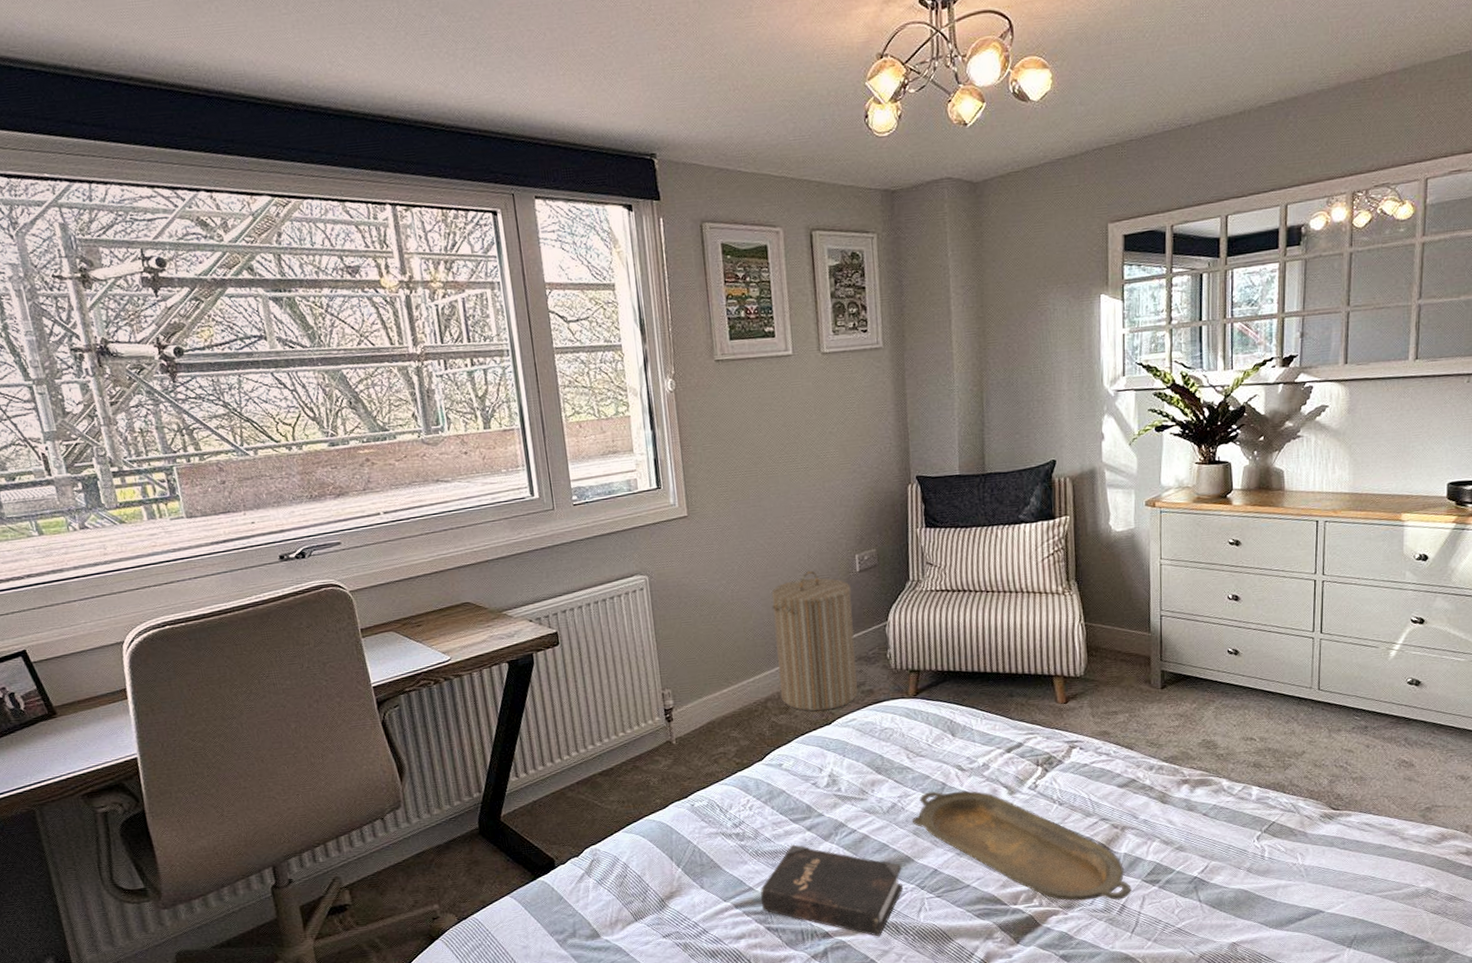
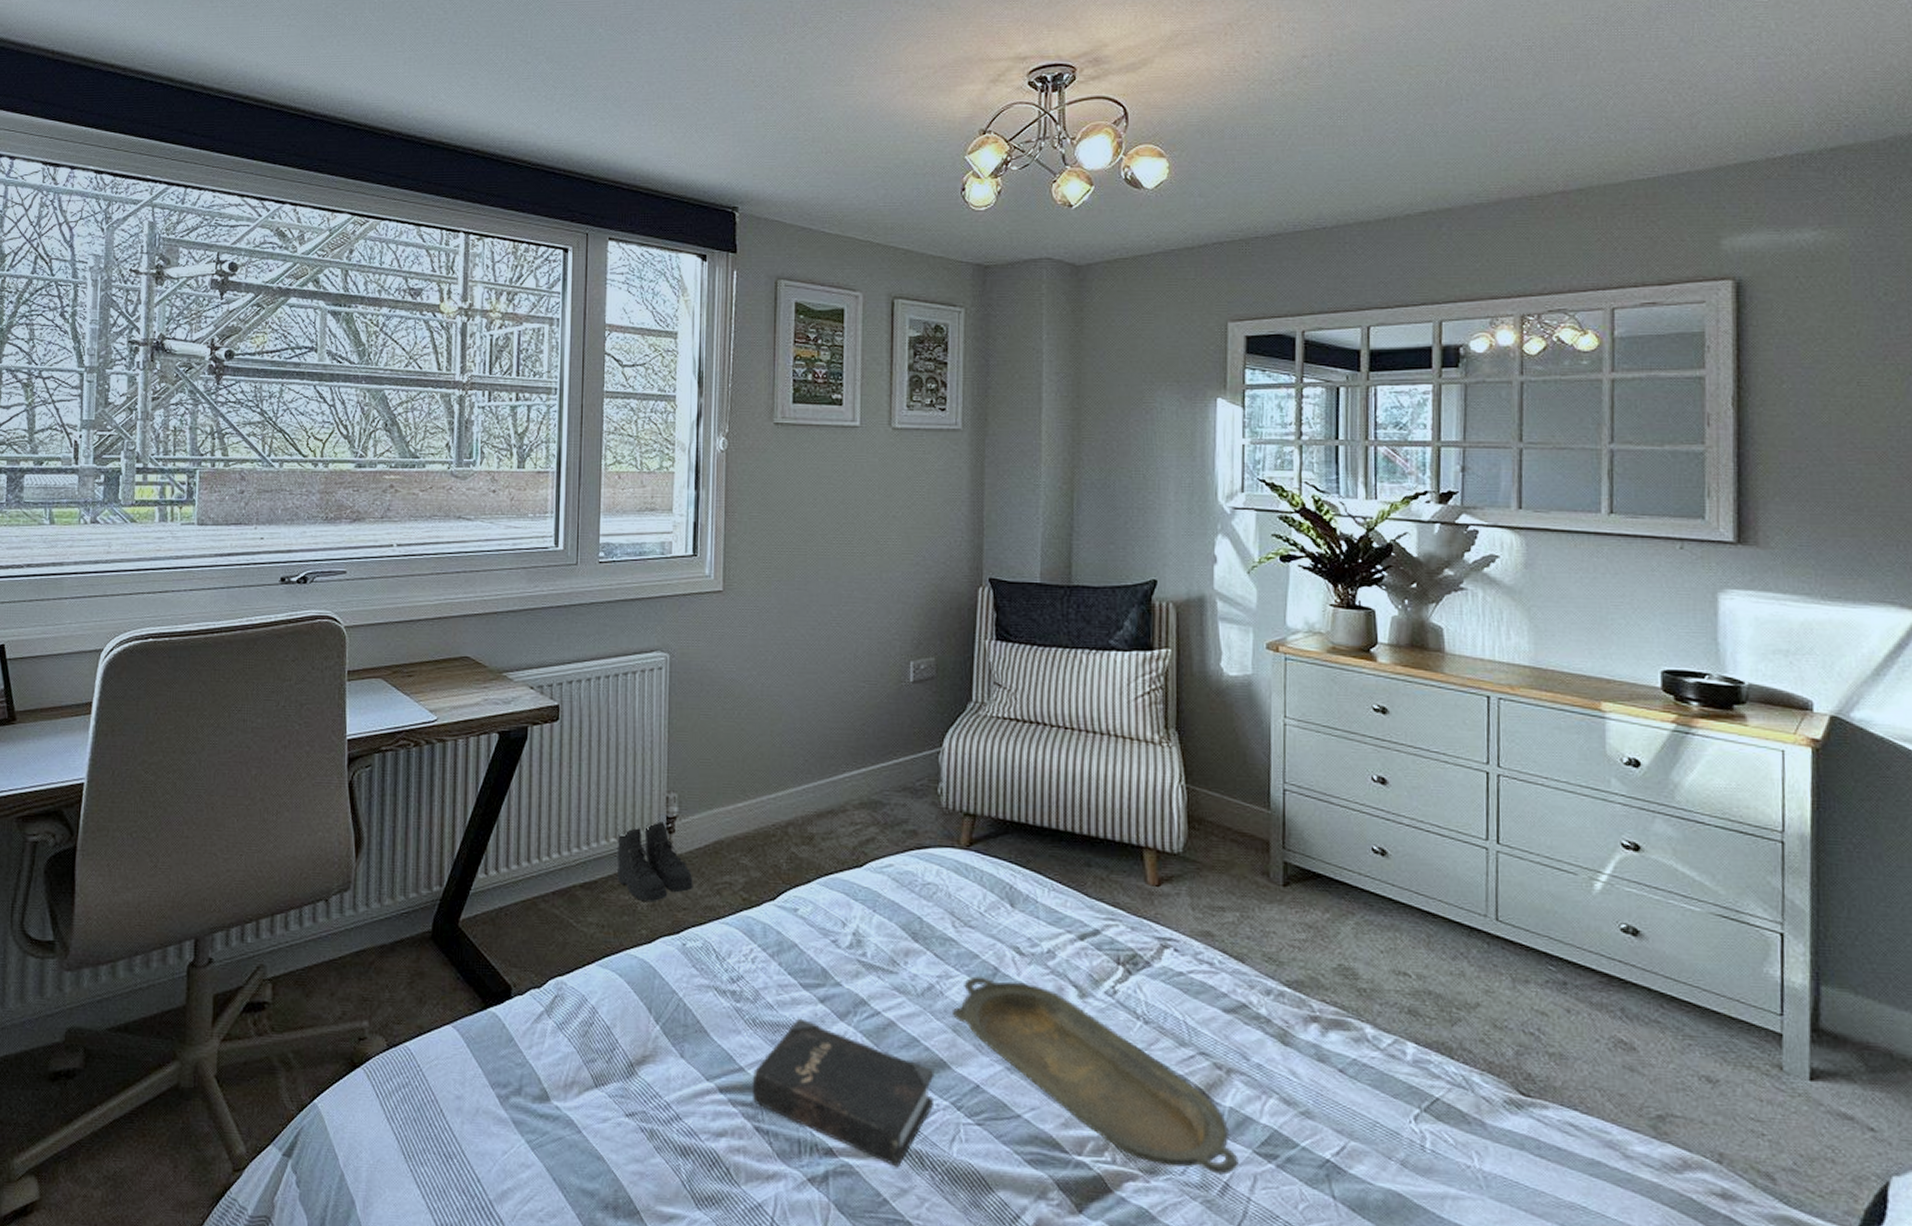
boots: none [625,713,694,778] -> present [617,821,693,902]
laundry hamper: present [771,570,859,712] -> none [805,672,901,849]

